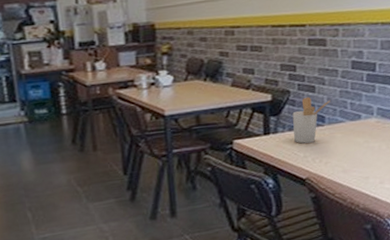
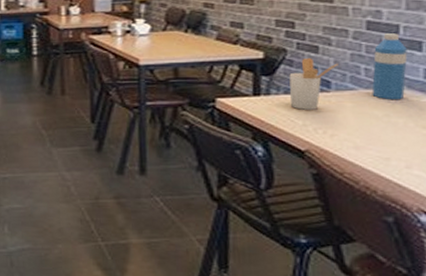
water bottle: none [355,70,382,128] -> present [371,33,408,100]

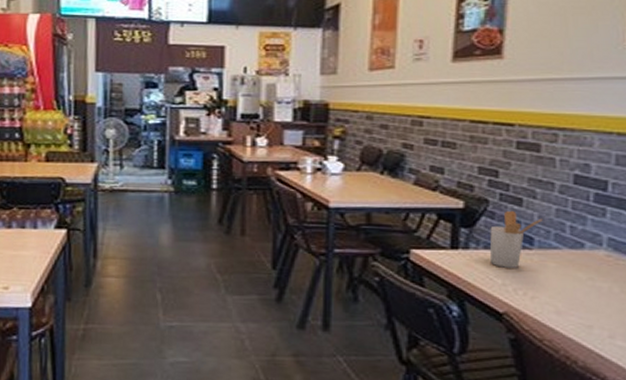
water bottle: present [371,33,408,100] -> none [576,189,615,263]

